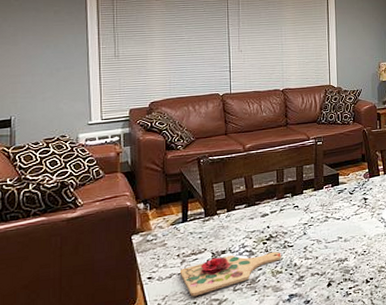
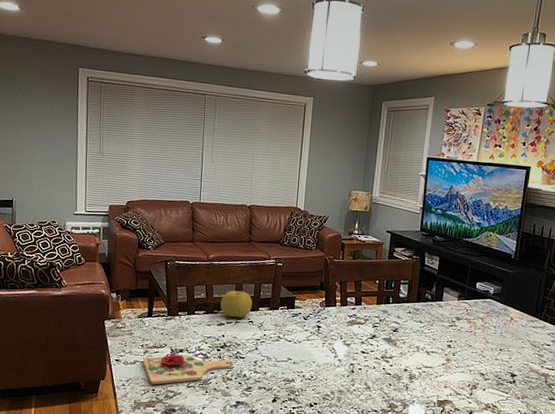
fruit: none [262,176,296,206] -> present [220,290,252,317]

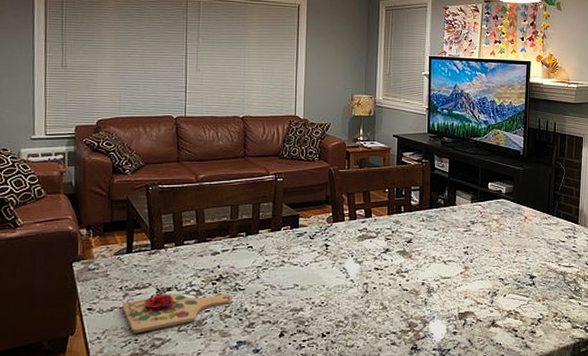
fruit: present [220,290,252,317] -> none [214,213,251,243]

